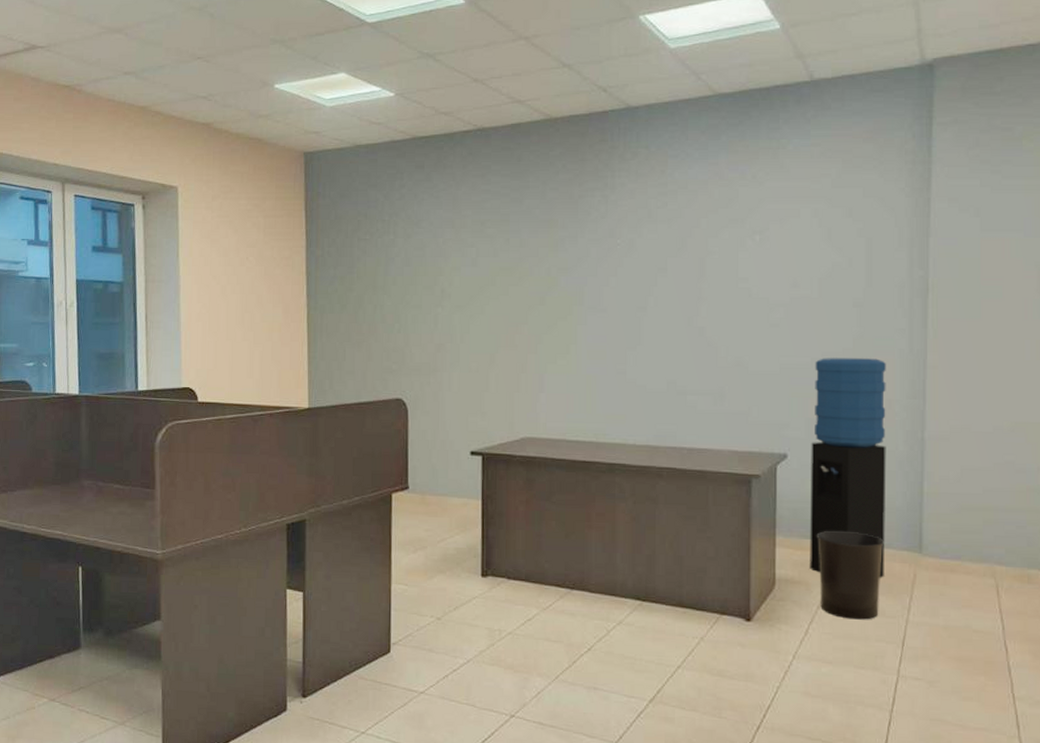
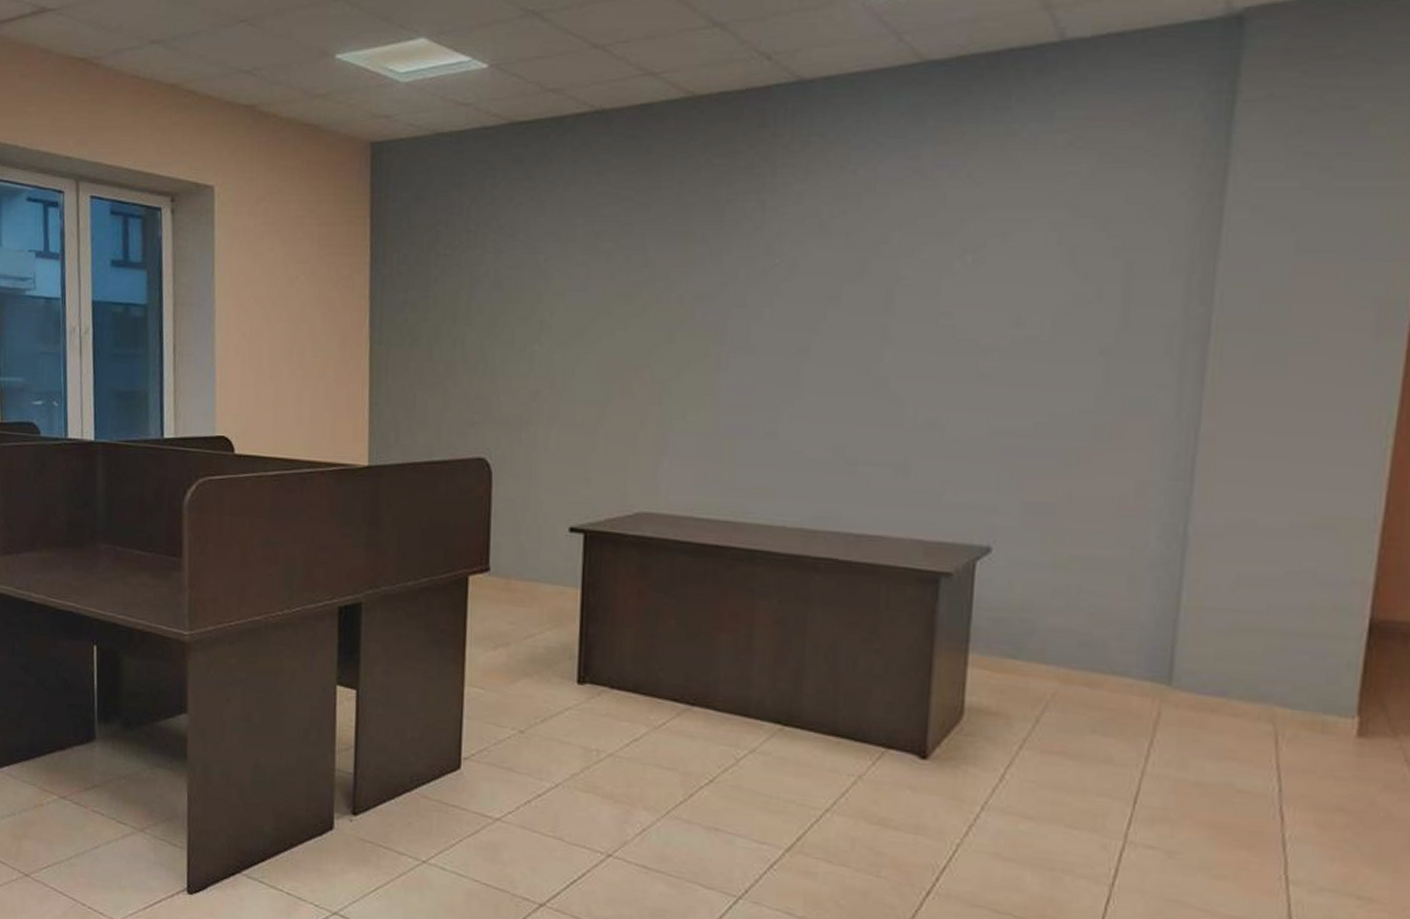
water cooler: present [810,358,886,578] -> none [1012,421,1140,715]
waste bin: present [816,530,884,620] -> none [1023,649,1119,767]

